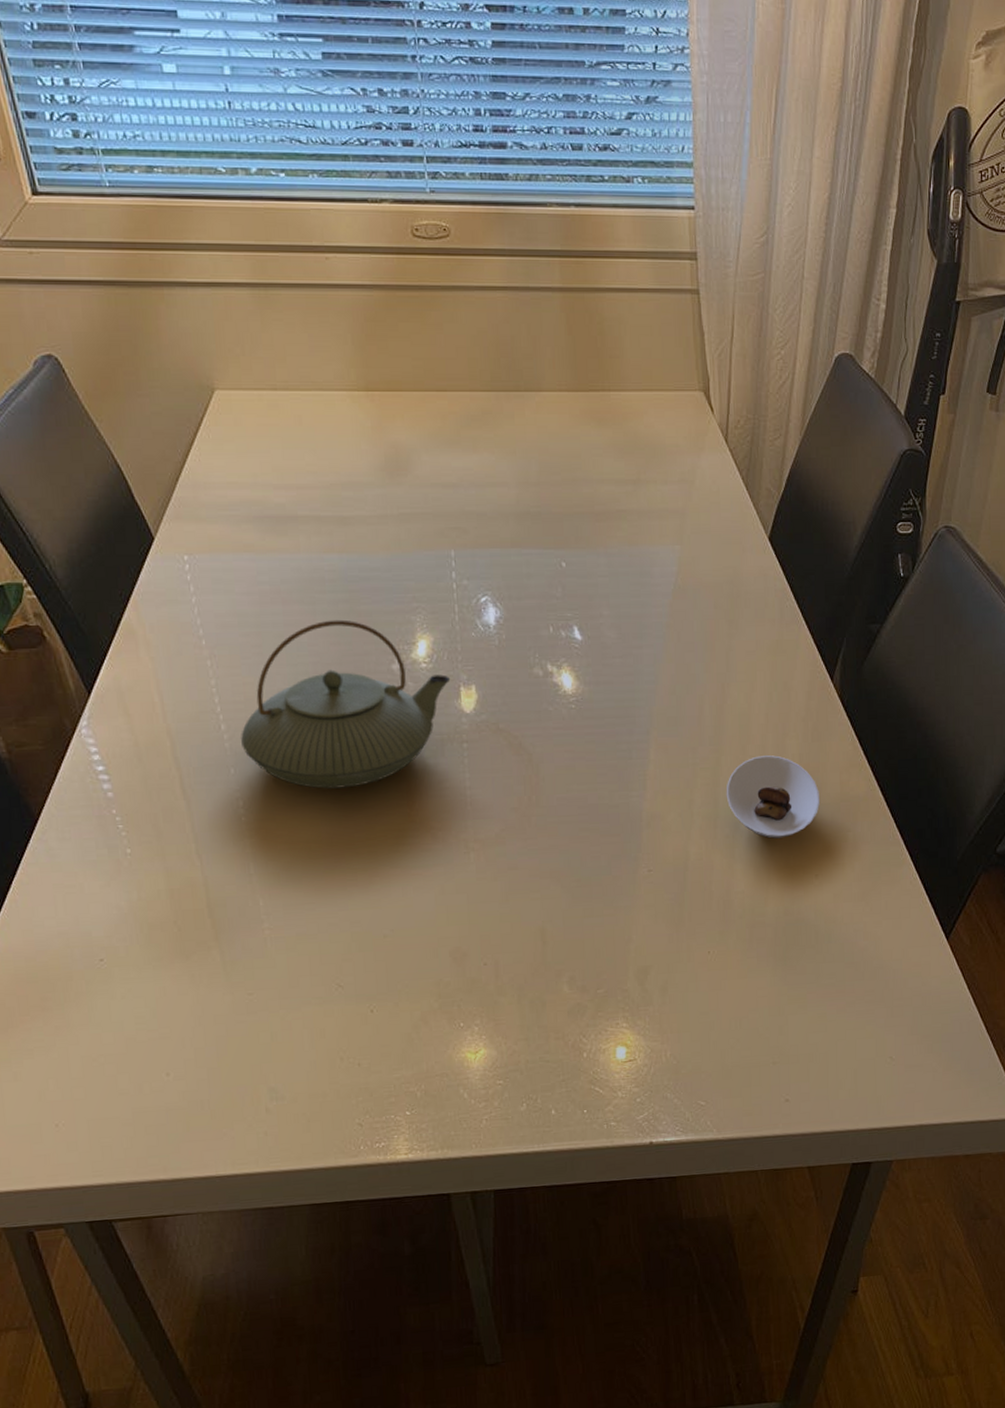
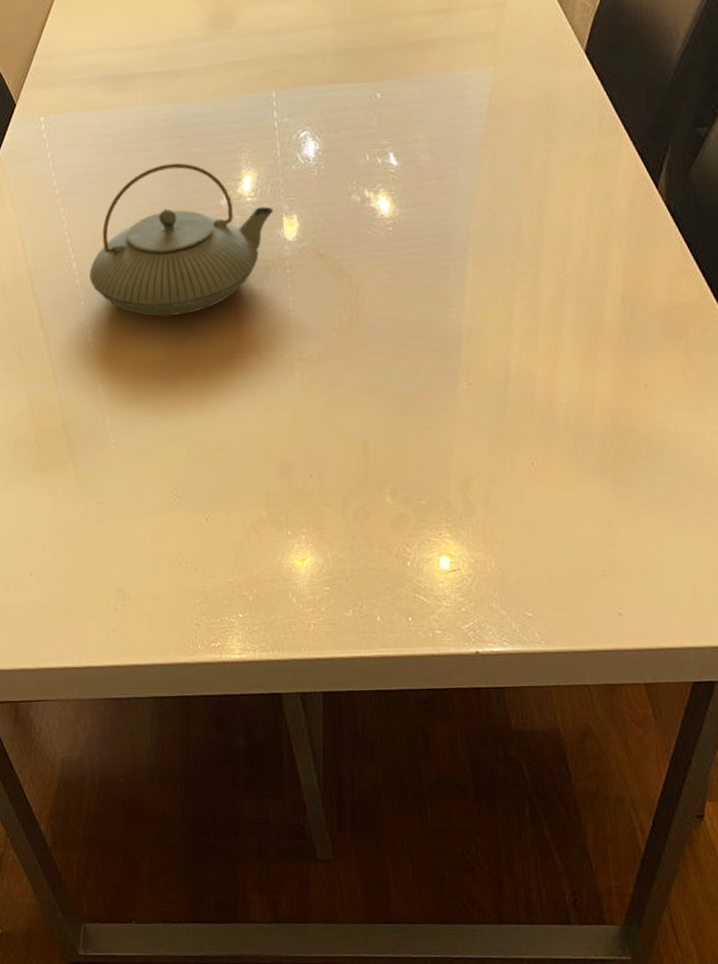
saucer: present [726,755,820,839] -> none [546,266,647,349]

